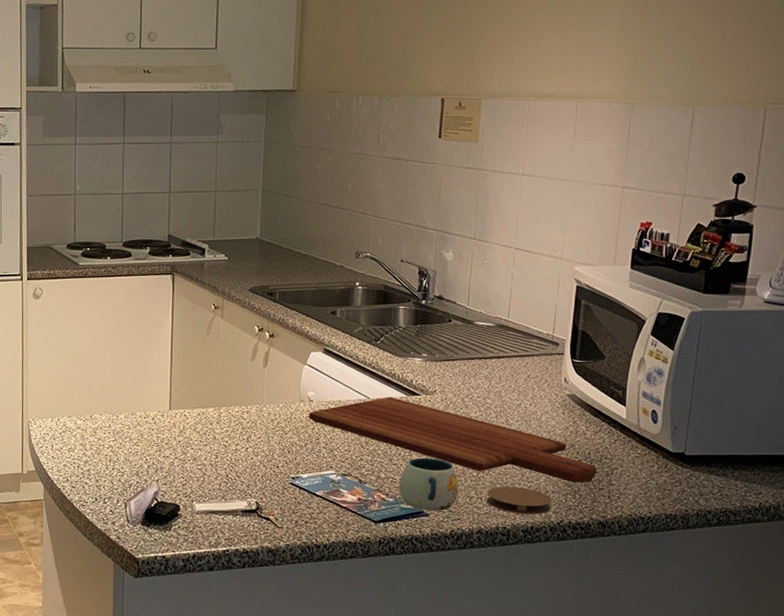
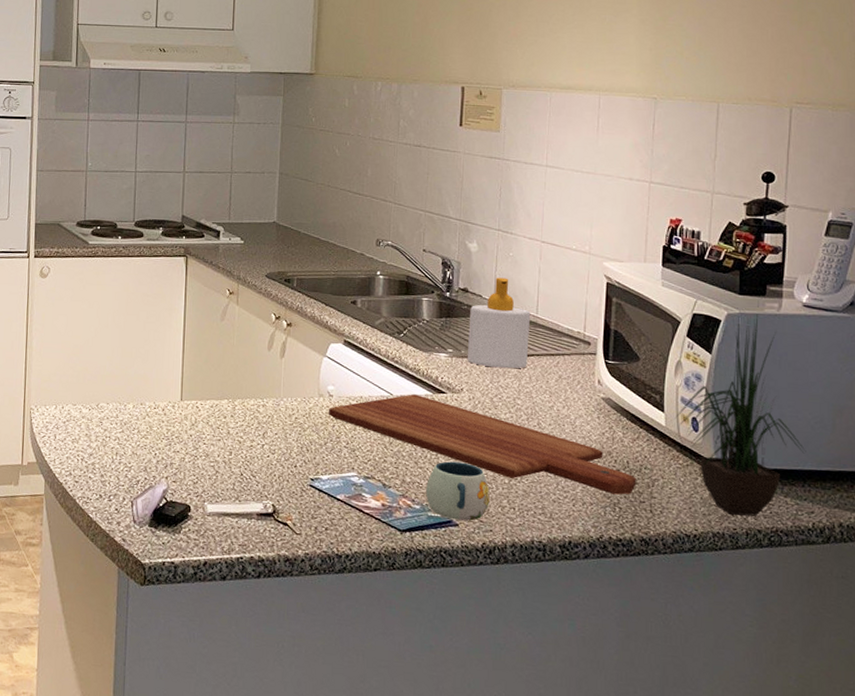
soap bottle: none [440,284,503,371] -> present [467,277,531,369]
coaster: present [486,486,553,514] -> none [520,495,591,528]
potted plant: none [635,298,758,499] -> present [674,300,806,516]

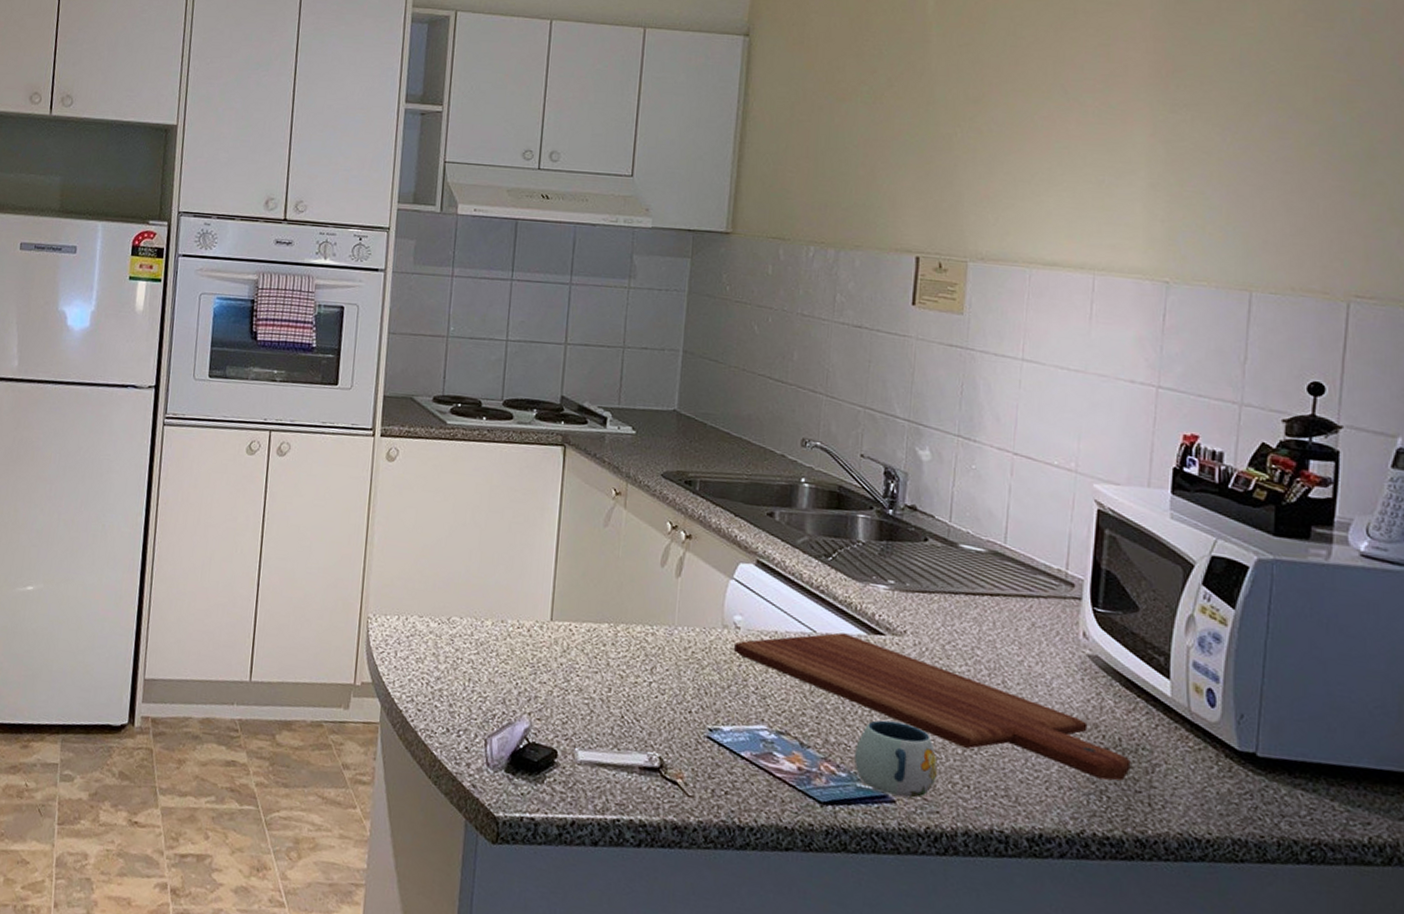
soap bottle: present [467,277,531,369] -> none [912,494,997,611]
potted plant: present [674,300,806,516] -> none [1183,544,1362,823]

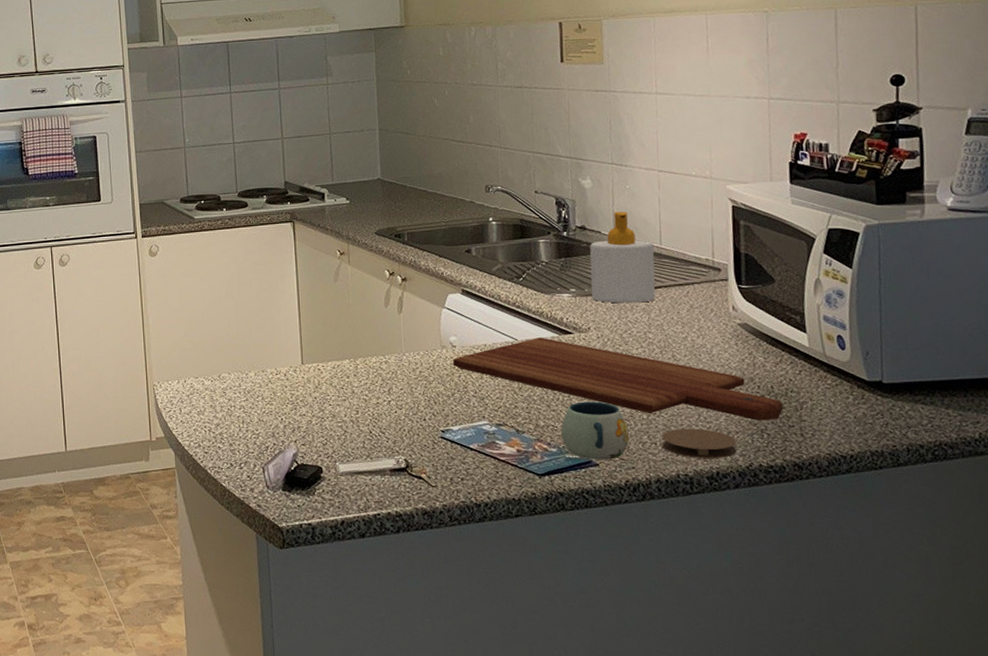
soap bottle: none [912,494,997,611] -> present [590,211,656,303]
coaster: none [976,772,1070,818] -> present [662,428,738,458]

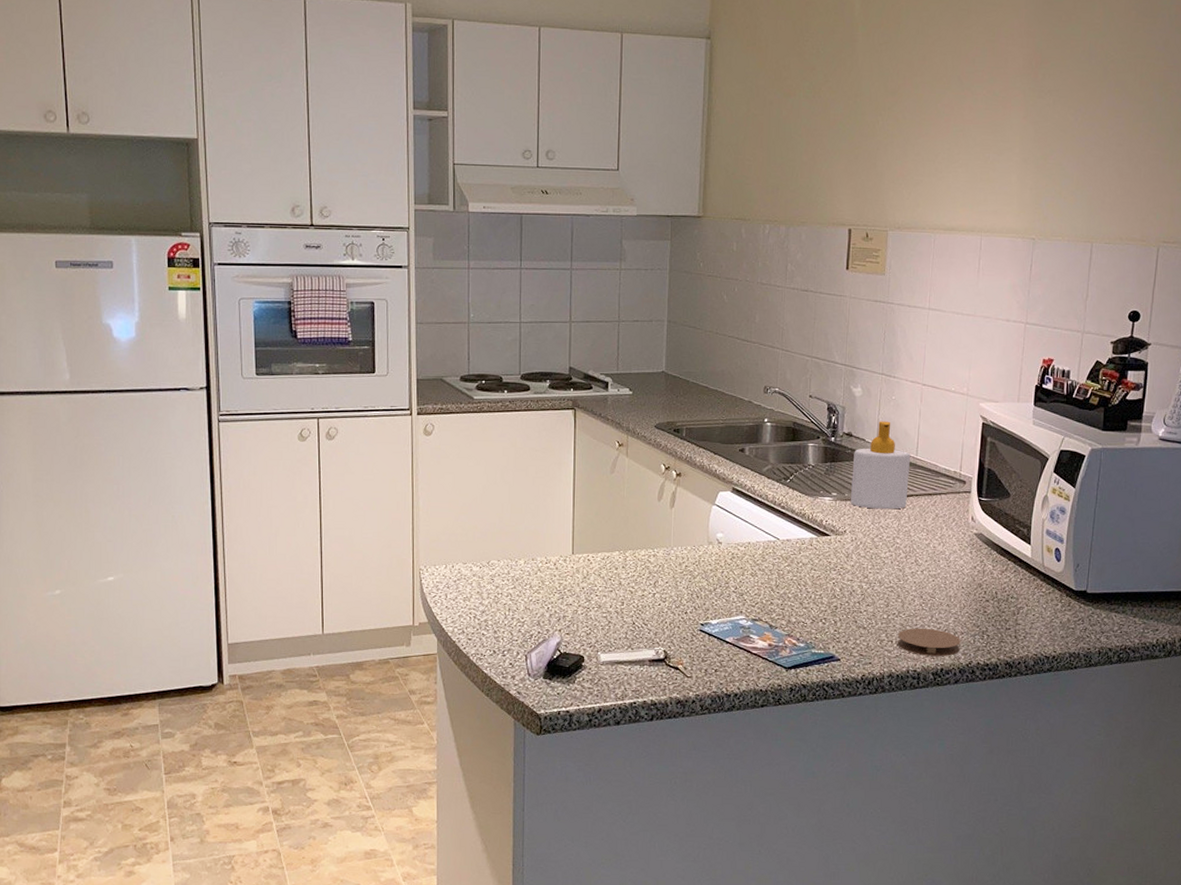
cutting board: present [453,337,783,421] -> none [718,538,1003,623]
mug: present [561,401,629,460] -> none [810,600,870,655]

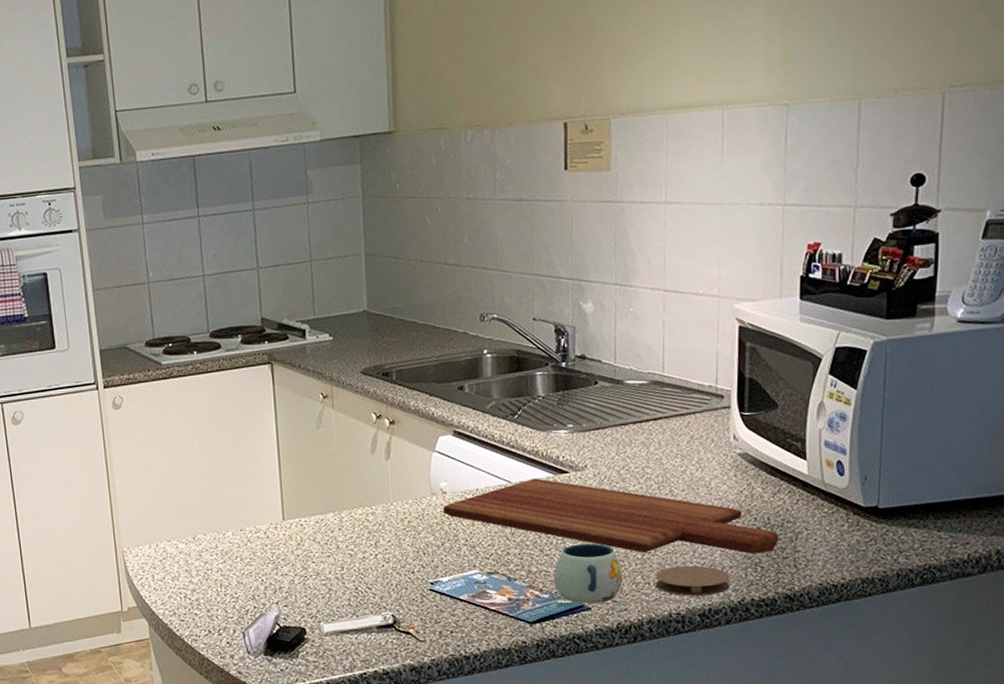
cutting board: none [718,538,1003,623] -> present [443,478,779,554]
mug: none [810,600,870,655] -> present [554,543,623,604]
soap bottle: present [850,421,911,510] -> none [589,337,657,438]

